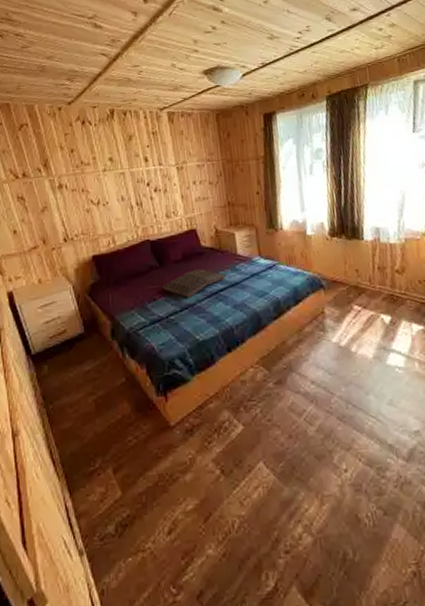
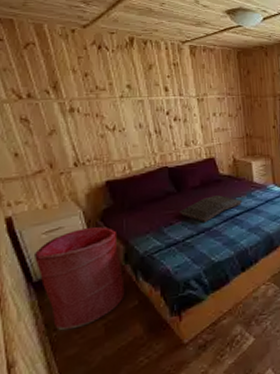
laundry hamper: none [31,301,113,404] -> present [33,226,125,331]

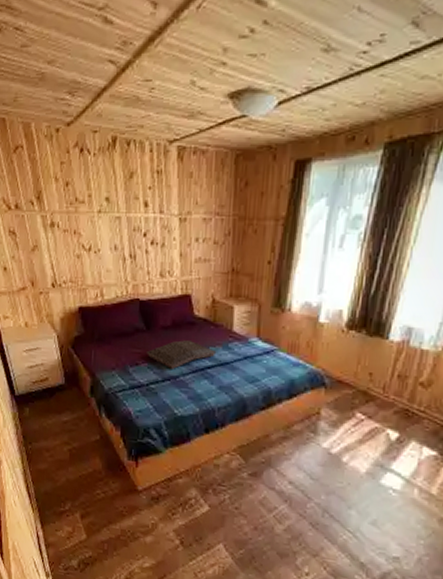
laundry hamper: present [33,226,125,331] -> none [16,352,89,447]

